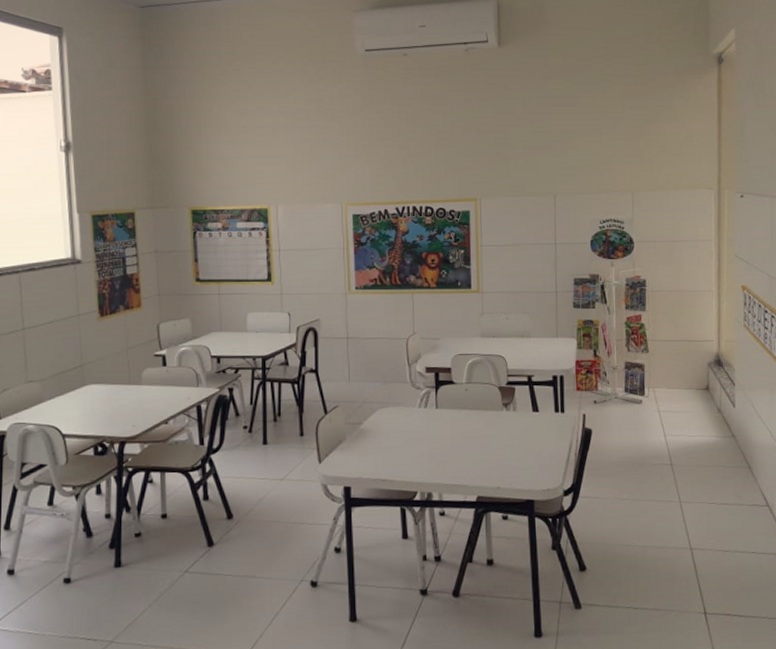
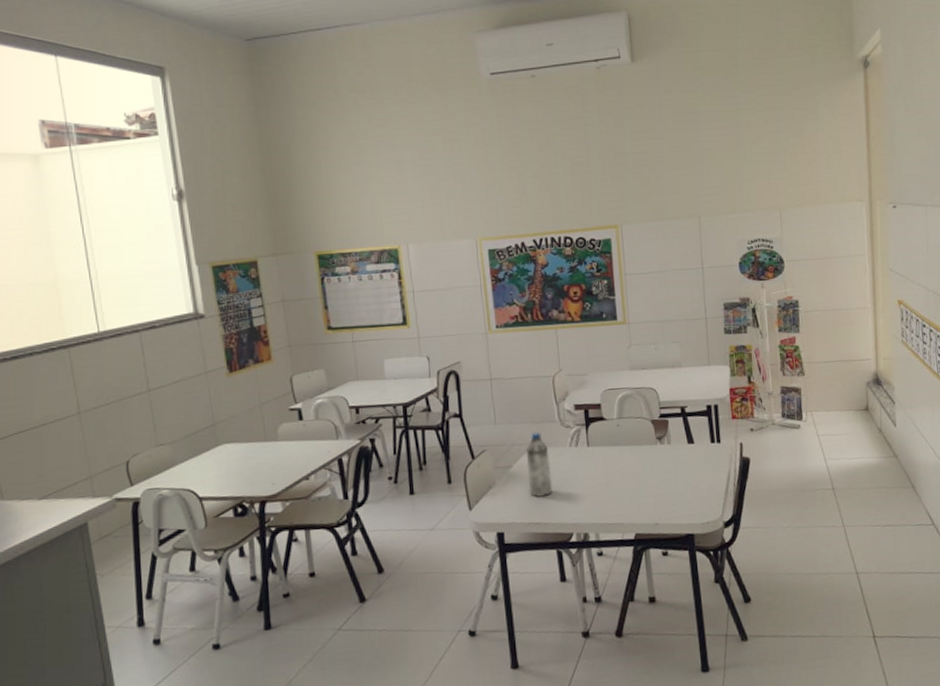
water bottle: none [376,391,401,455] -> present [525,431,553,498]

